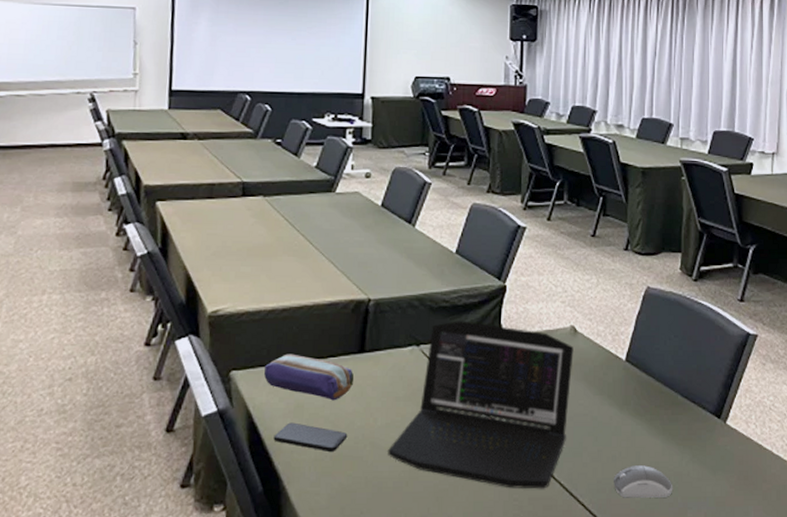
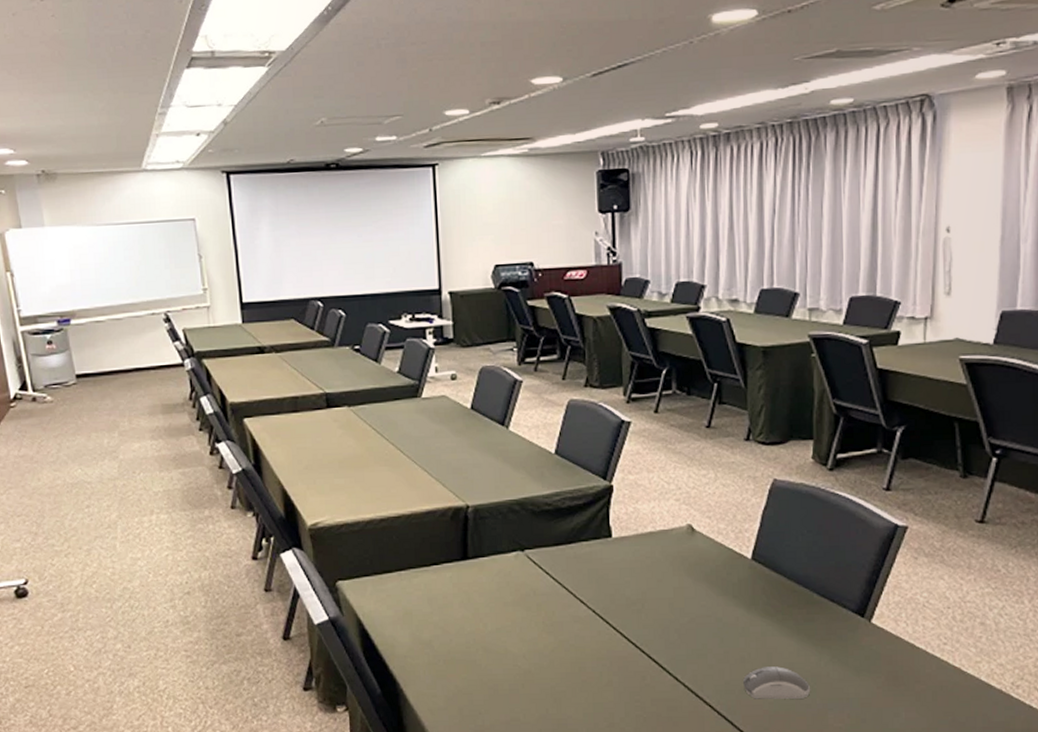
pencil case: present [264,354,355,401] -> none [370,563,460,607]
smartphone: present [273,422,348,453] -> none [386,629,459,657]
laptop: present [388,321,574,489] -> none [501,524,692,691]

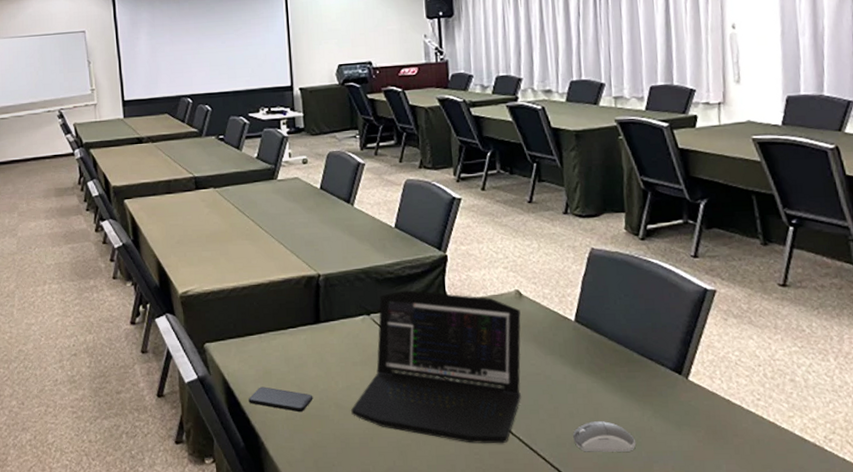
smartphone: none [386,629,459,657] -> present [248,387,313,413]
laptop: none [501,524,692,691] -> present [351,290,521,444]

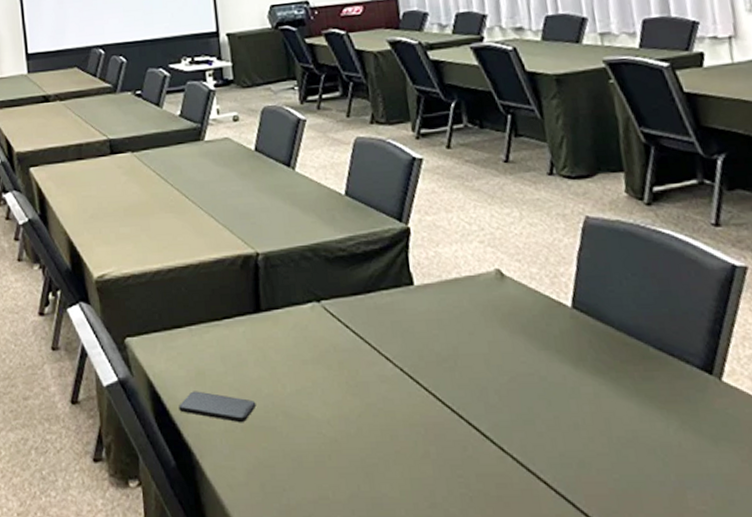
laptop: present [351,290,521,444] -> none [303,271,512,464]
computer mouse: present [573,421,637,452] -> none [580,434,663,475]

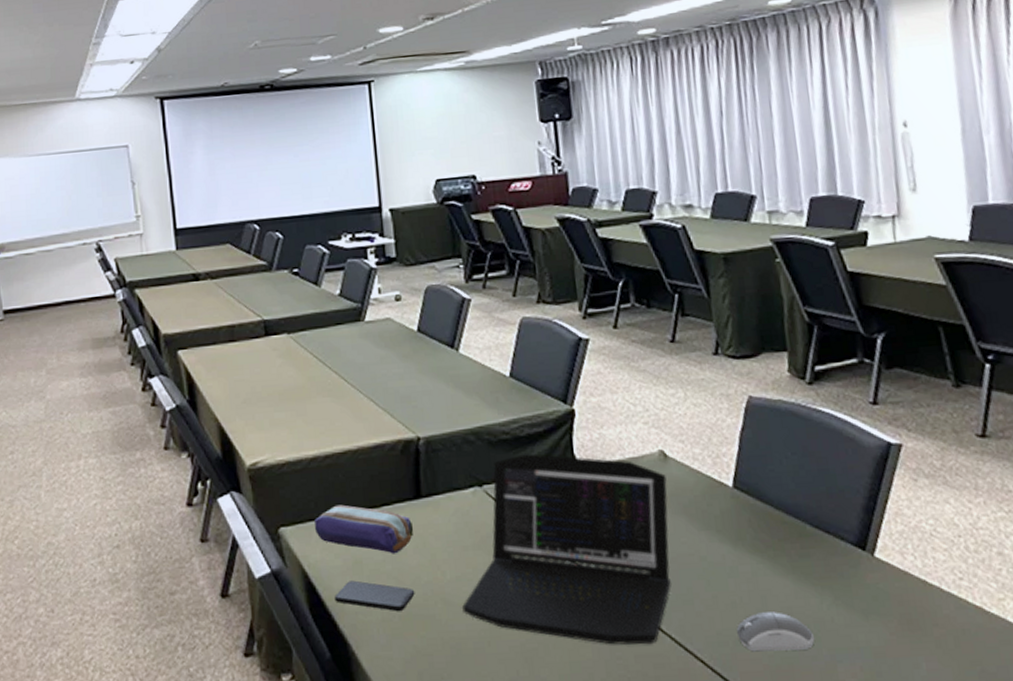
pencil case: none [159,317,254,366] -> present [315,504,414,554]
laptop: none [303,271,512,464] -> present [462,454,671,645]
computer mouse: none [580,434,663,475] -> present [737,612,815,652]

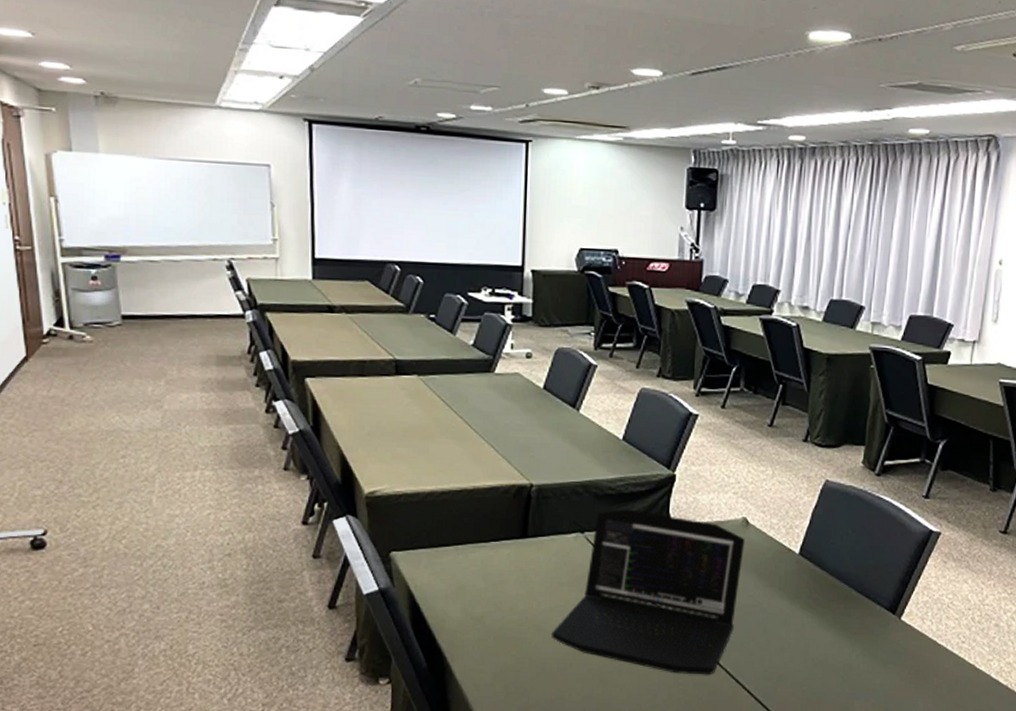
pencil case: present [315,504,414,554] -> none [425,536,517,584]
smartphone: present [334,580,415,612] -> none [436,603,511,633]
computer mouse: present [737,612,815,652] -> none [781,656,842,688]

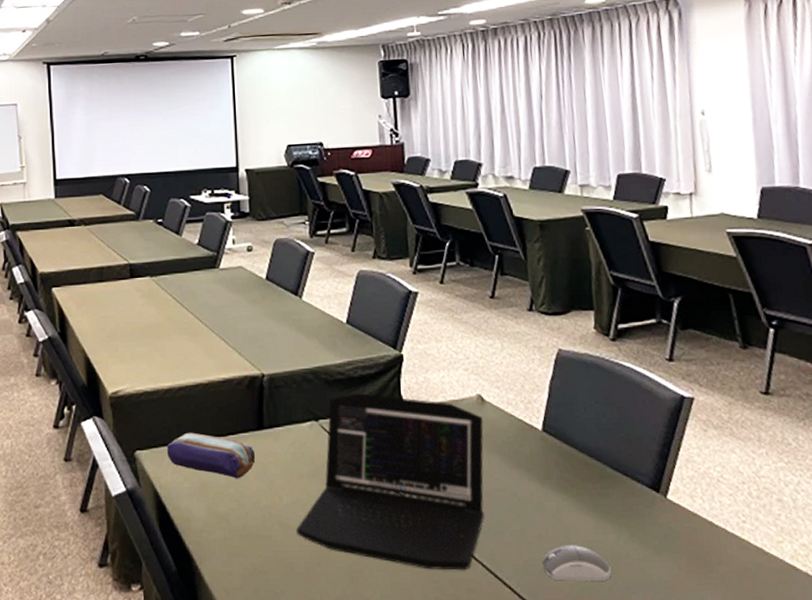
pencil case: none [425,536,517,584] -> present [167,432,256,479]
computer mouse: none [781,656,842,688] -> present [542,545,612,581]

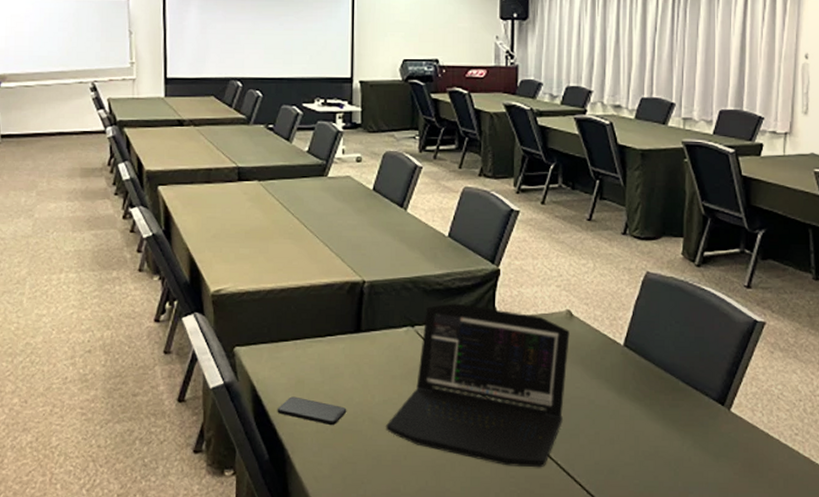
pencil case: present [167,432,256,479] -> none [266,332,352,377]
smartphone: none [182,501,255,532] -> present [277,396,347,426]
computer mouse: present [542,545,612,581] -> none [612,449,674,481]

